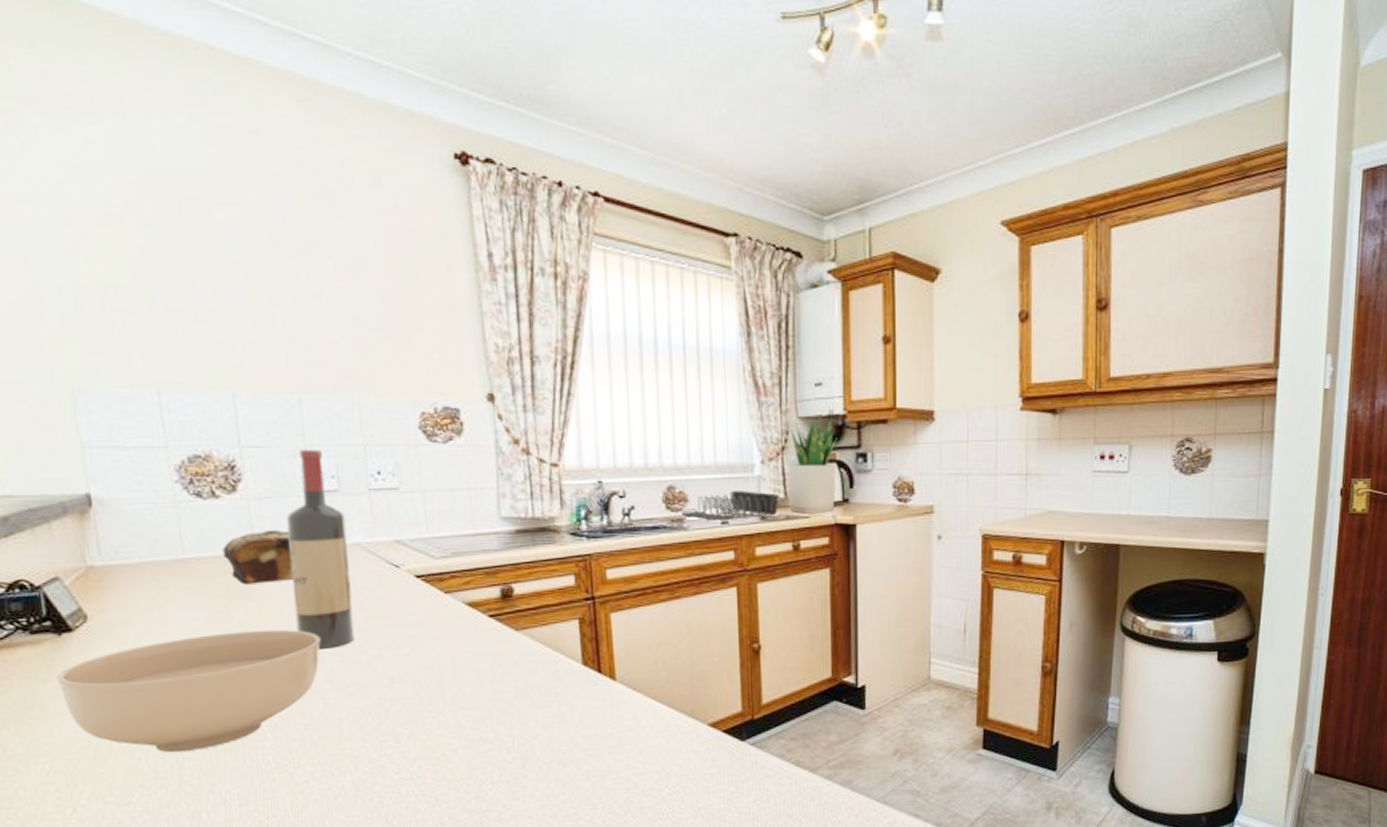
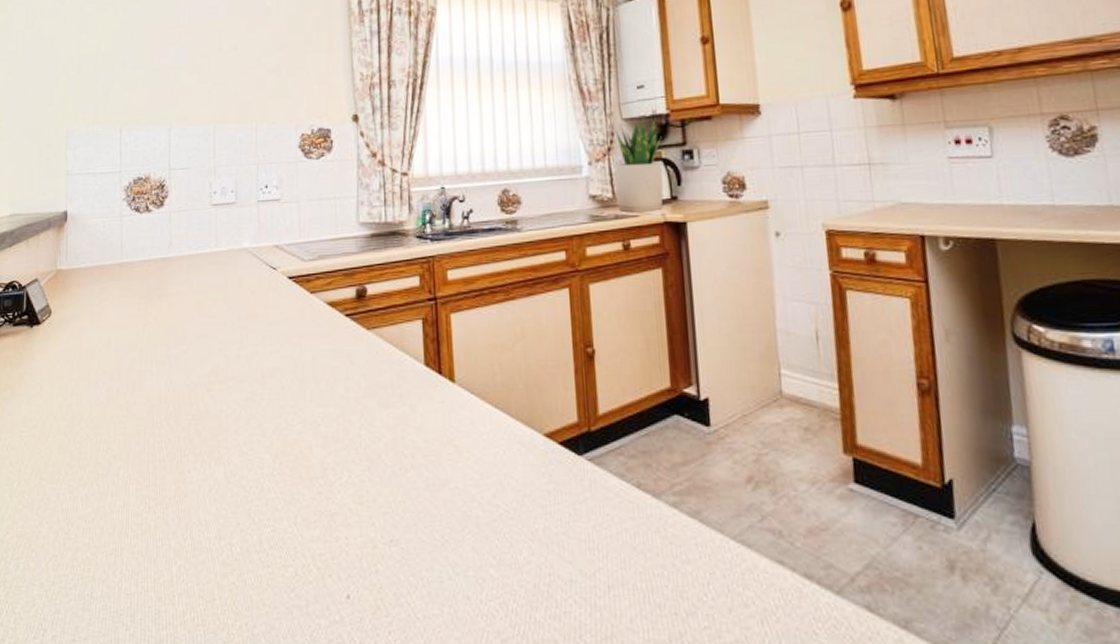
bowl: present [56,629,321,753] -> none [24,325,211,436]
bread loaf: present [222,529,293,584] -> none [148,237,197,285]
wine bottle: present [286,449,355,651] -> none [194,168,239,345]
dish rack: present [681,491,780,525] -> none [515,191,608,225]

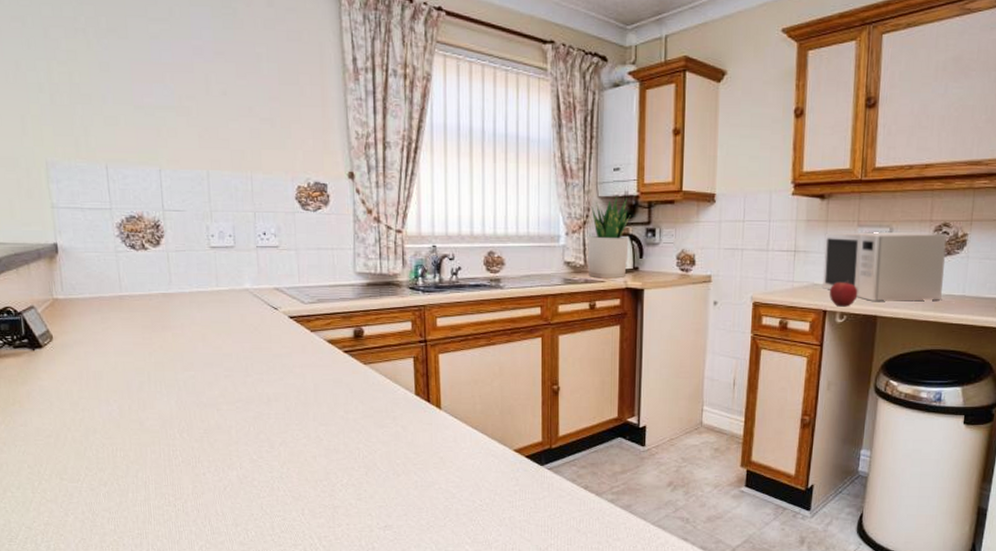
microwave: none [904,128,1080,221] -> present [823,232,947,302]
fruit: none [923,196,963,230] -> present [829,280,858,307]

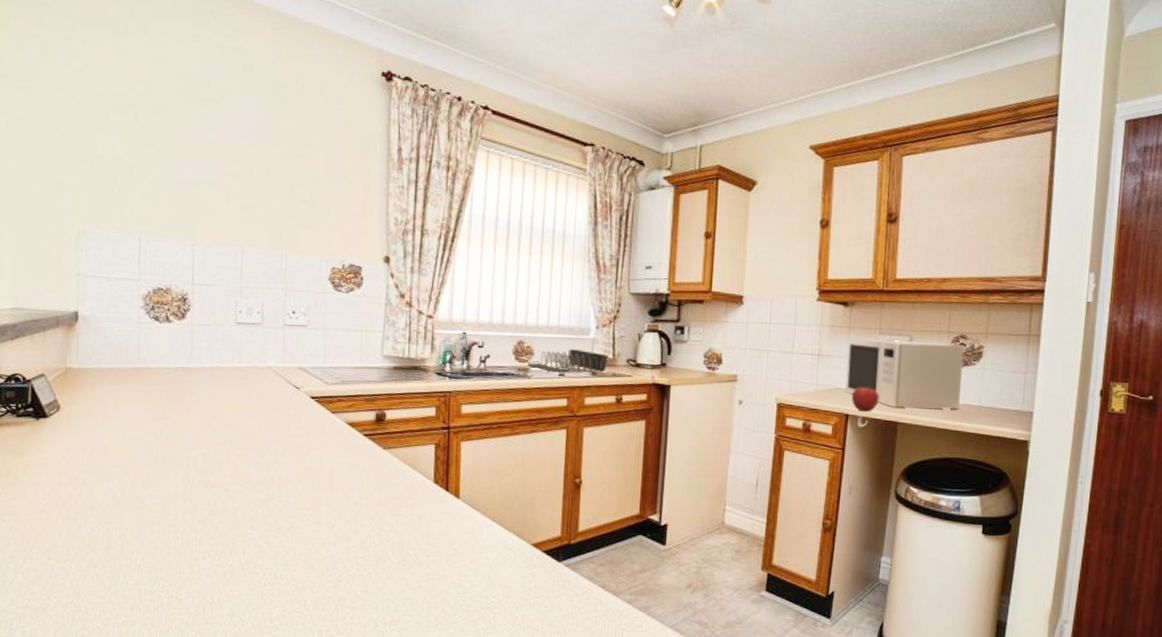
dish rack: none [499,257,580,285] -> present [527,349,609,376]
planter: present [588,196,631,279] -> none [616,293,660,374]

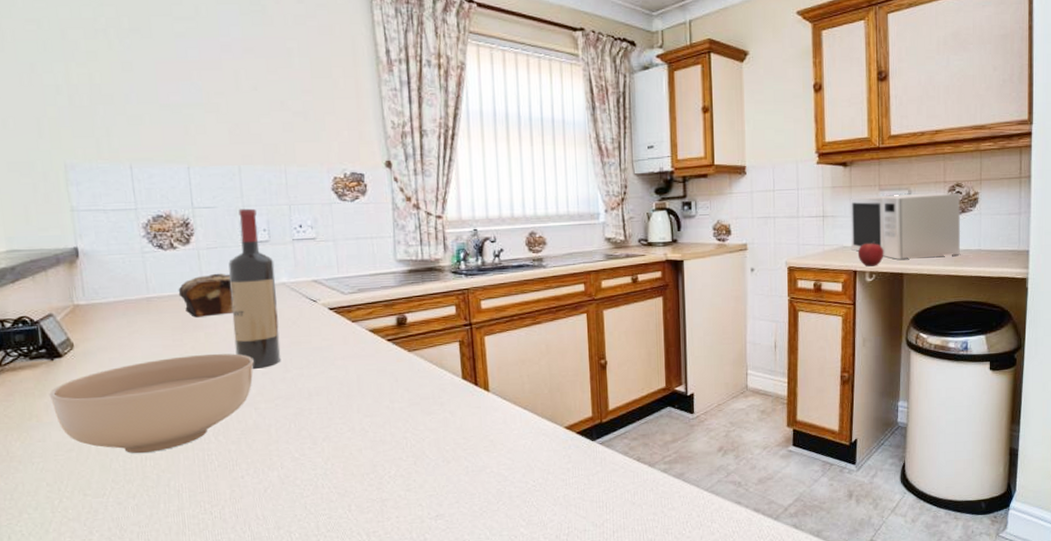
bowl: none [29,429,231,523] -> present [49,353,254,454]
bread loaf: none [167,350,220,393] -> present [178,273,233,318]
wine bottle: none [214,289,264,451] -> present [228,208,282,370]
dish rack: present [527,349,609,376] -> none [541,235,620,263]

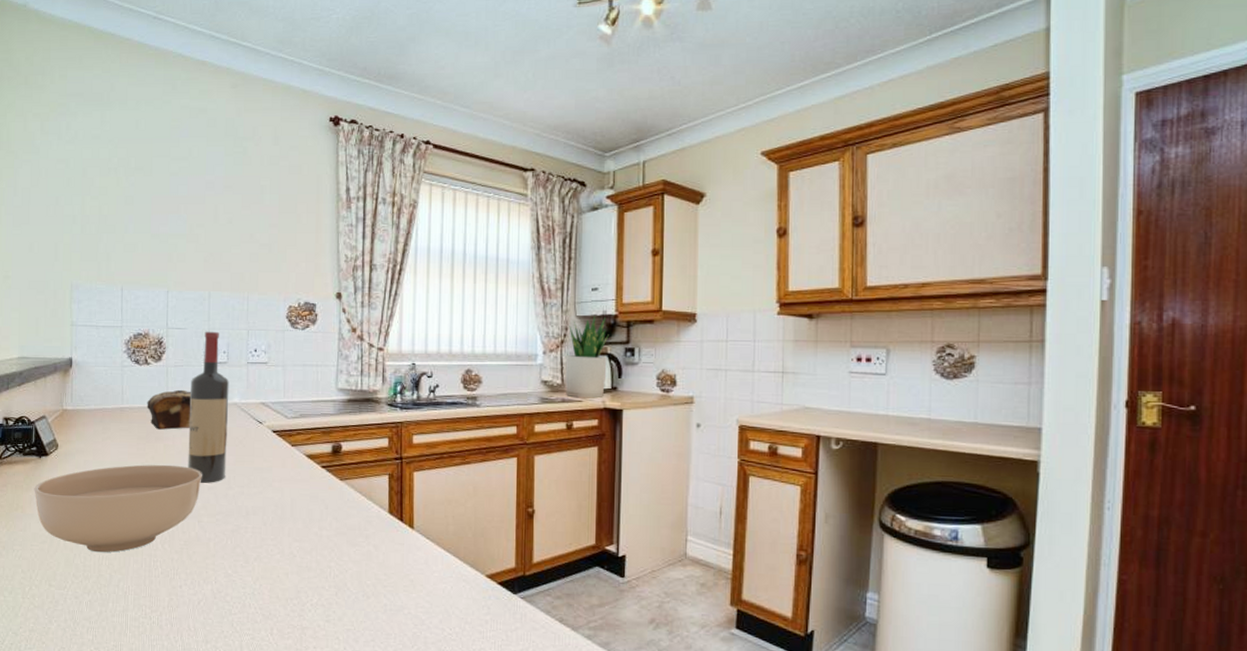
planter: none [627,173,667,252] -> present [565,316,609,399]
microwave: present [850,193,960,260] -> none [814,353,951,428]
fruit: present [857,241,884,267] -> none [822,404,855,432]

